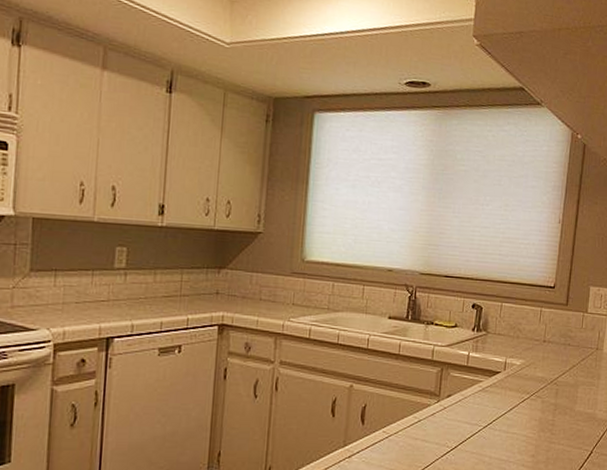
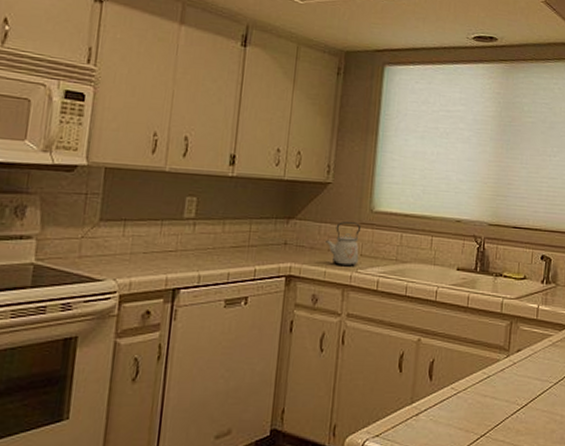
kettle: none [257,271,293,316] -> present [326,222,362,267]

